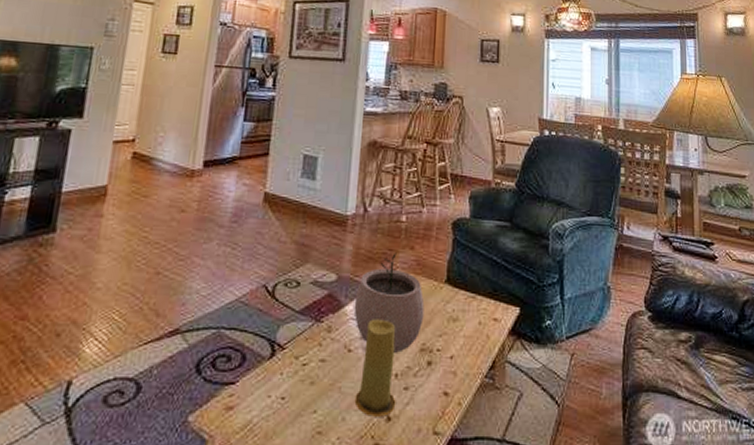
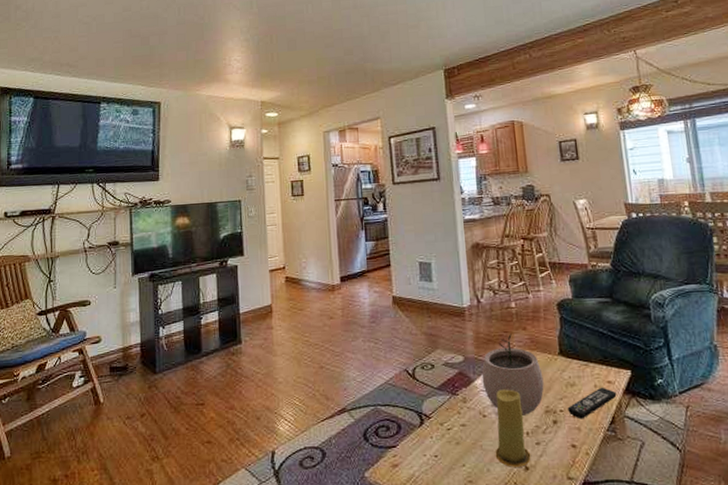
remote control: none [445,324,501,362] -> present [567,387,617,419]

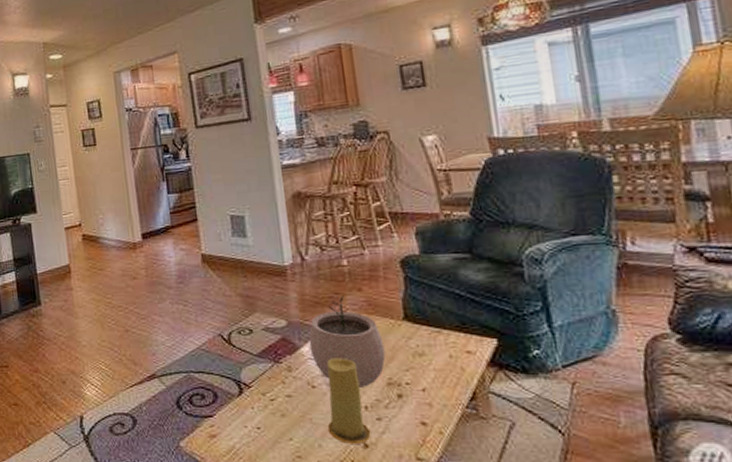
remote control: present [567,387,617,419] -> none [415,357,479,394]

